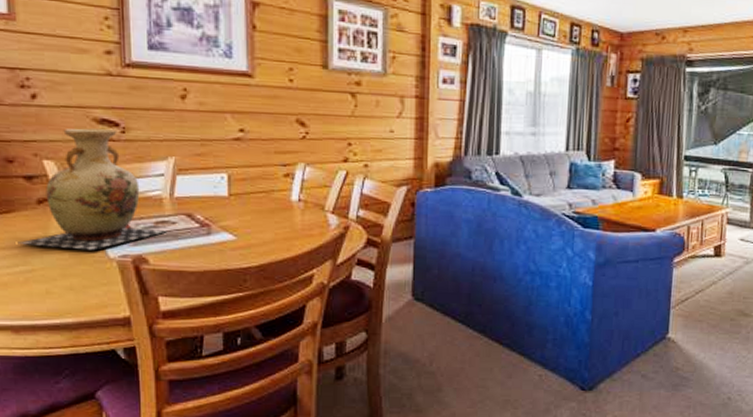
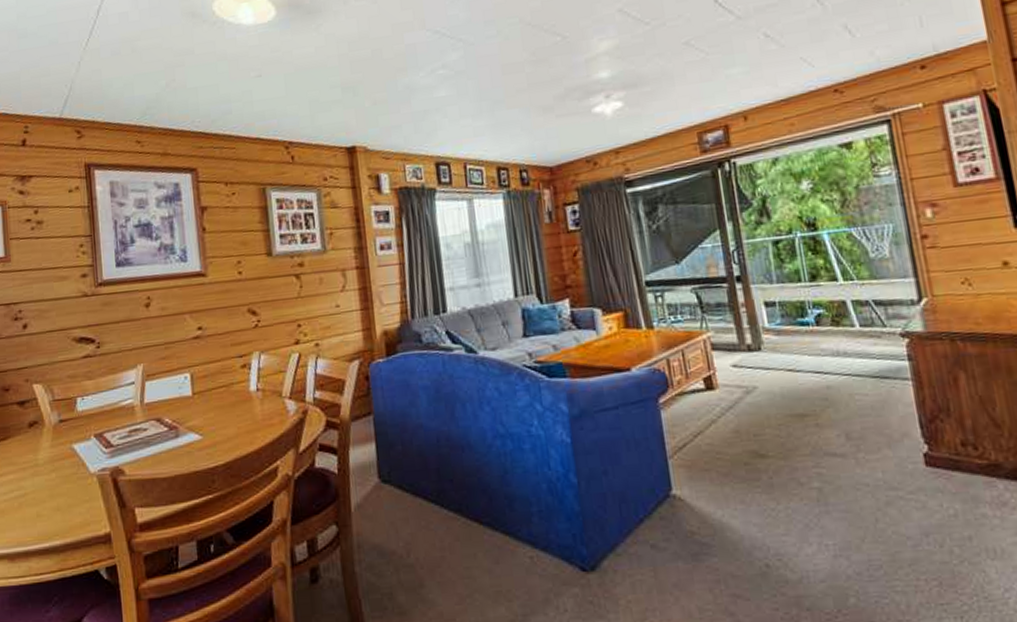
vase: present [17,128,167,250] -> none [12,346,140,470]

